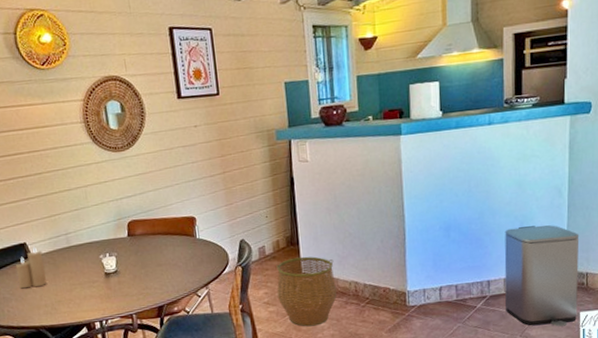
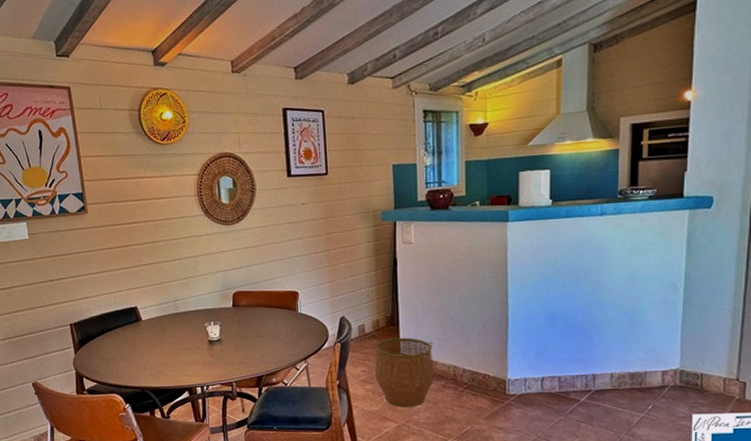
candle: present [15,246,46,289] -> none [126,310,154,350]
pedal bin: present [504,225,579,327] -> none [611,321,695,428]

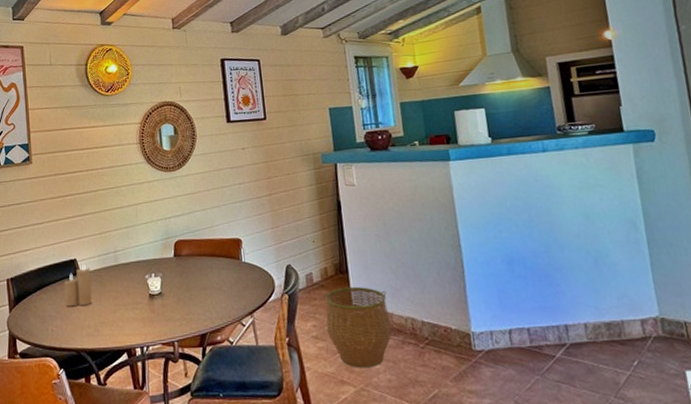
candle: none [126,310,154,350] -> present [64,263,92,307]

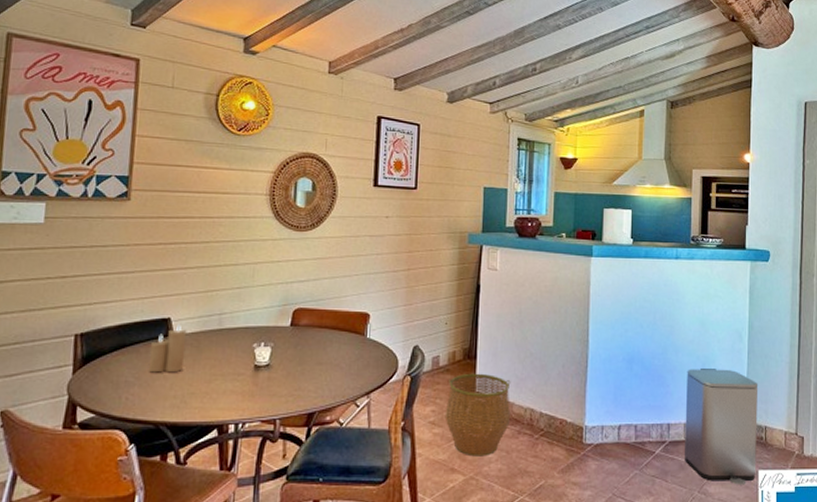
pedal bin: none [577,262,683,388] -> present [685,369,759,485]

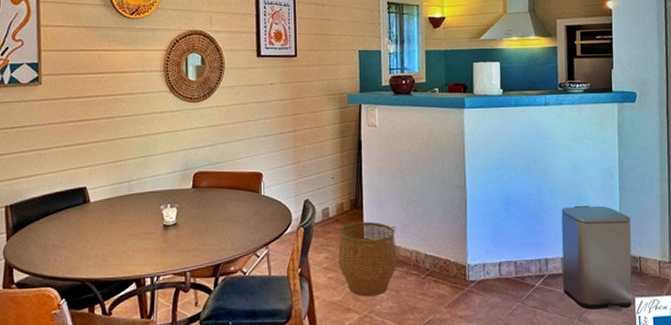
candle: present [148,323,187,373] -> none [71,191,102,236]

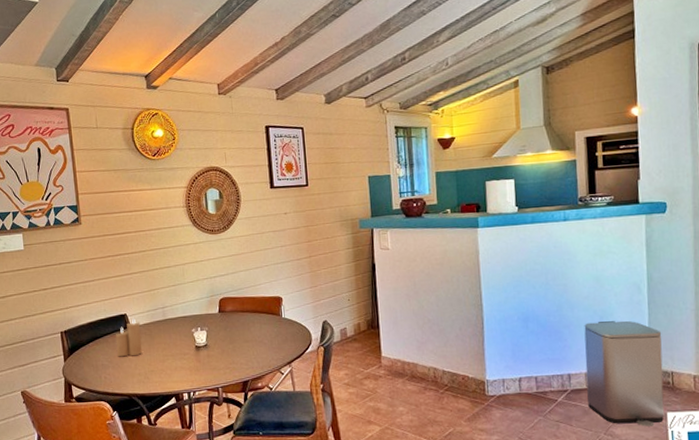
candle: none [71,191,102,236] -> present [115,317,142,357]
basket: present [337,221,398,297] -> none [357,340,416,411]

